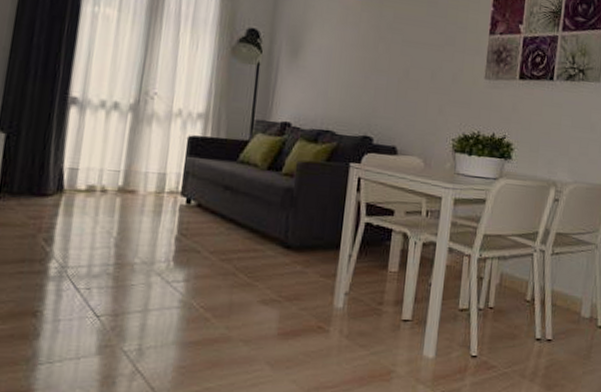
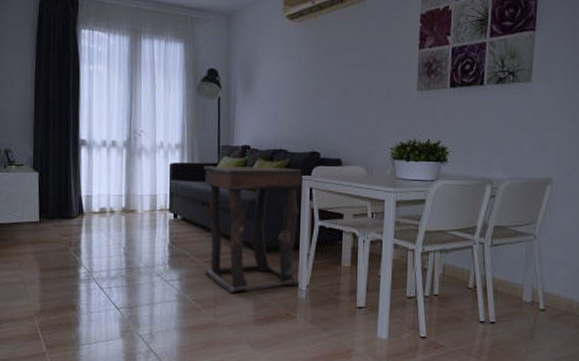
side table: none [219,142,350,300] -> present [204,166,303,294]

